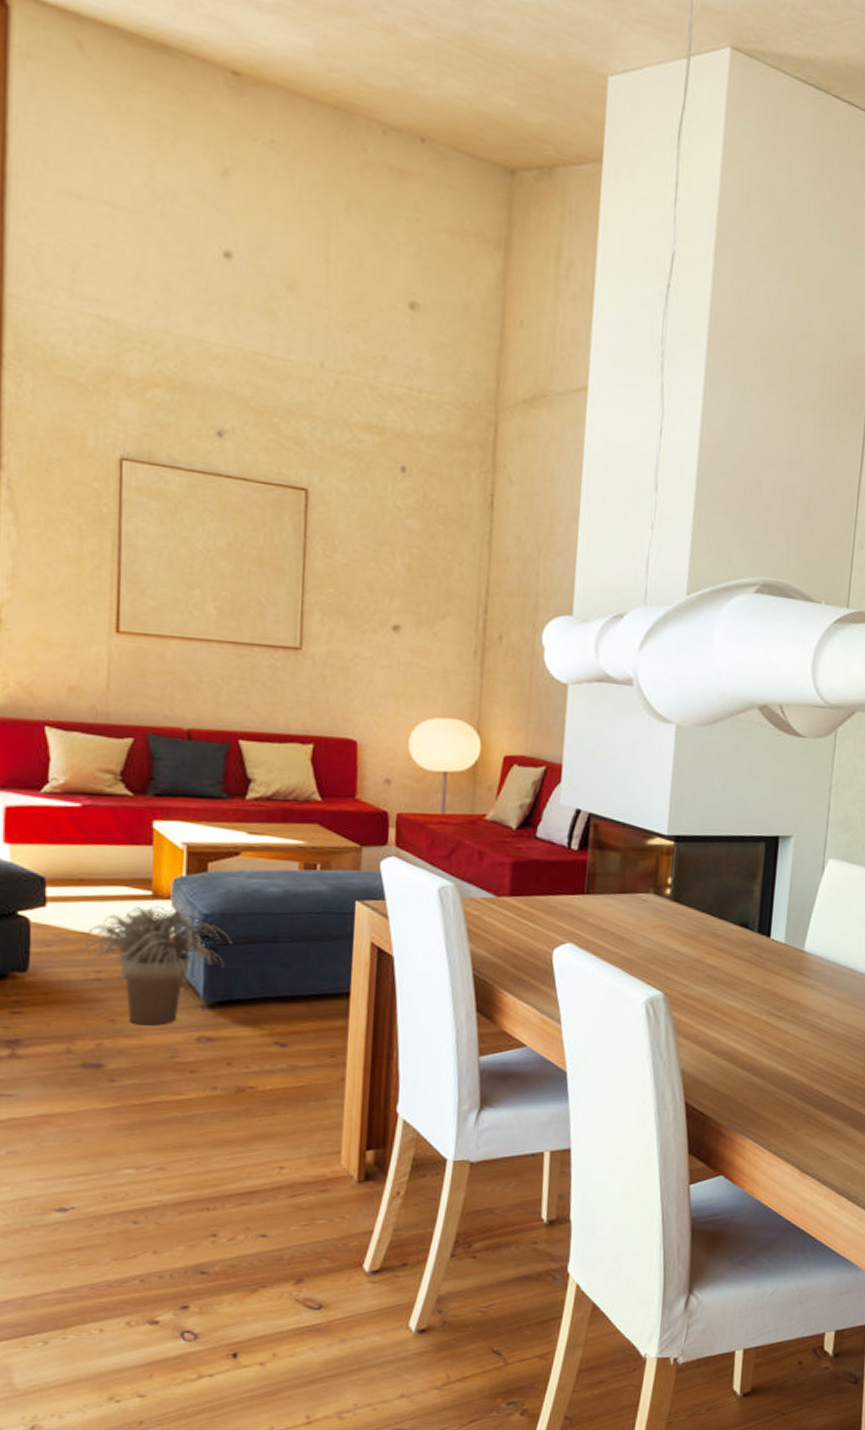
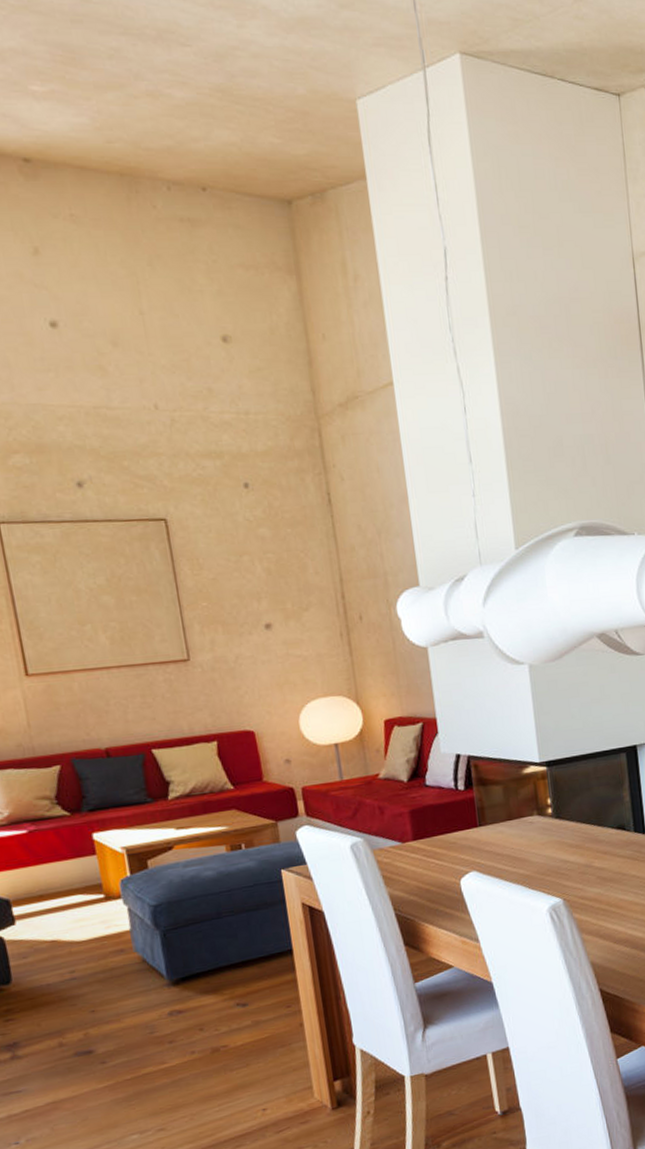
potted plant: present [79,905,233,1026] -> none [52,904,183,1011]

